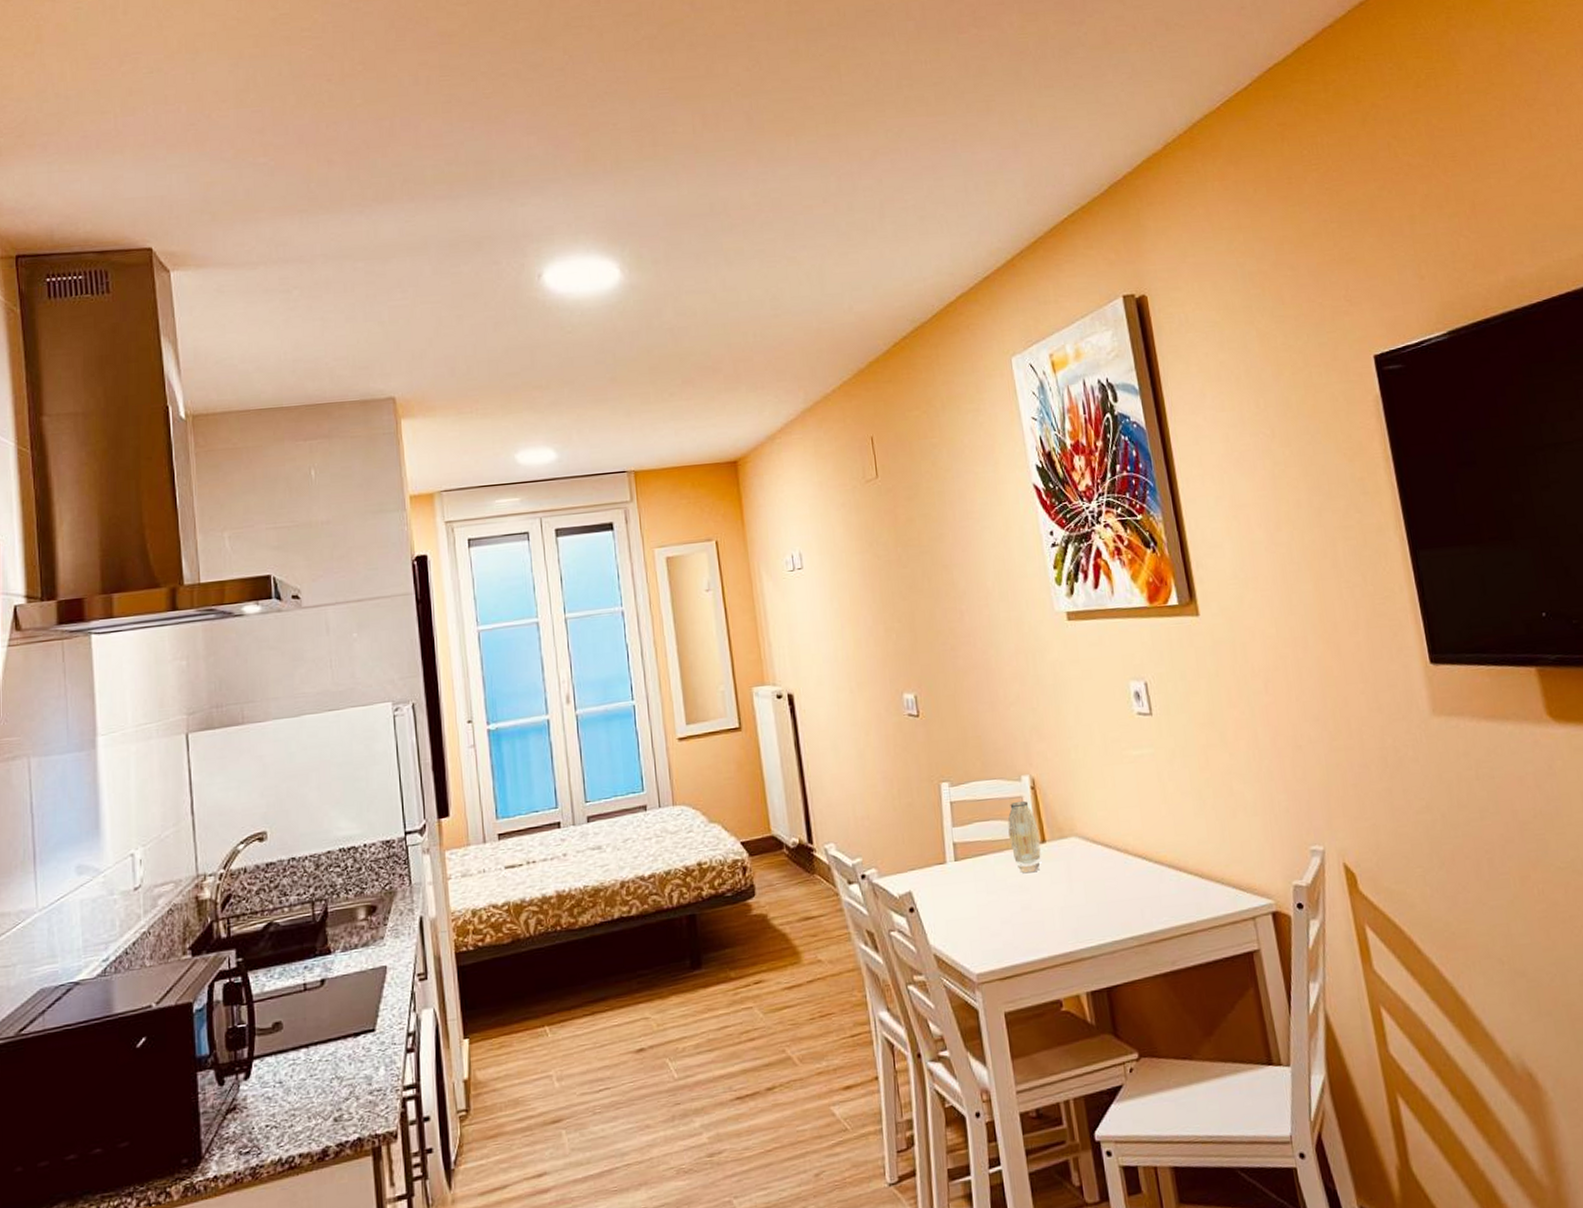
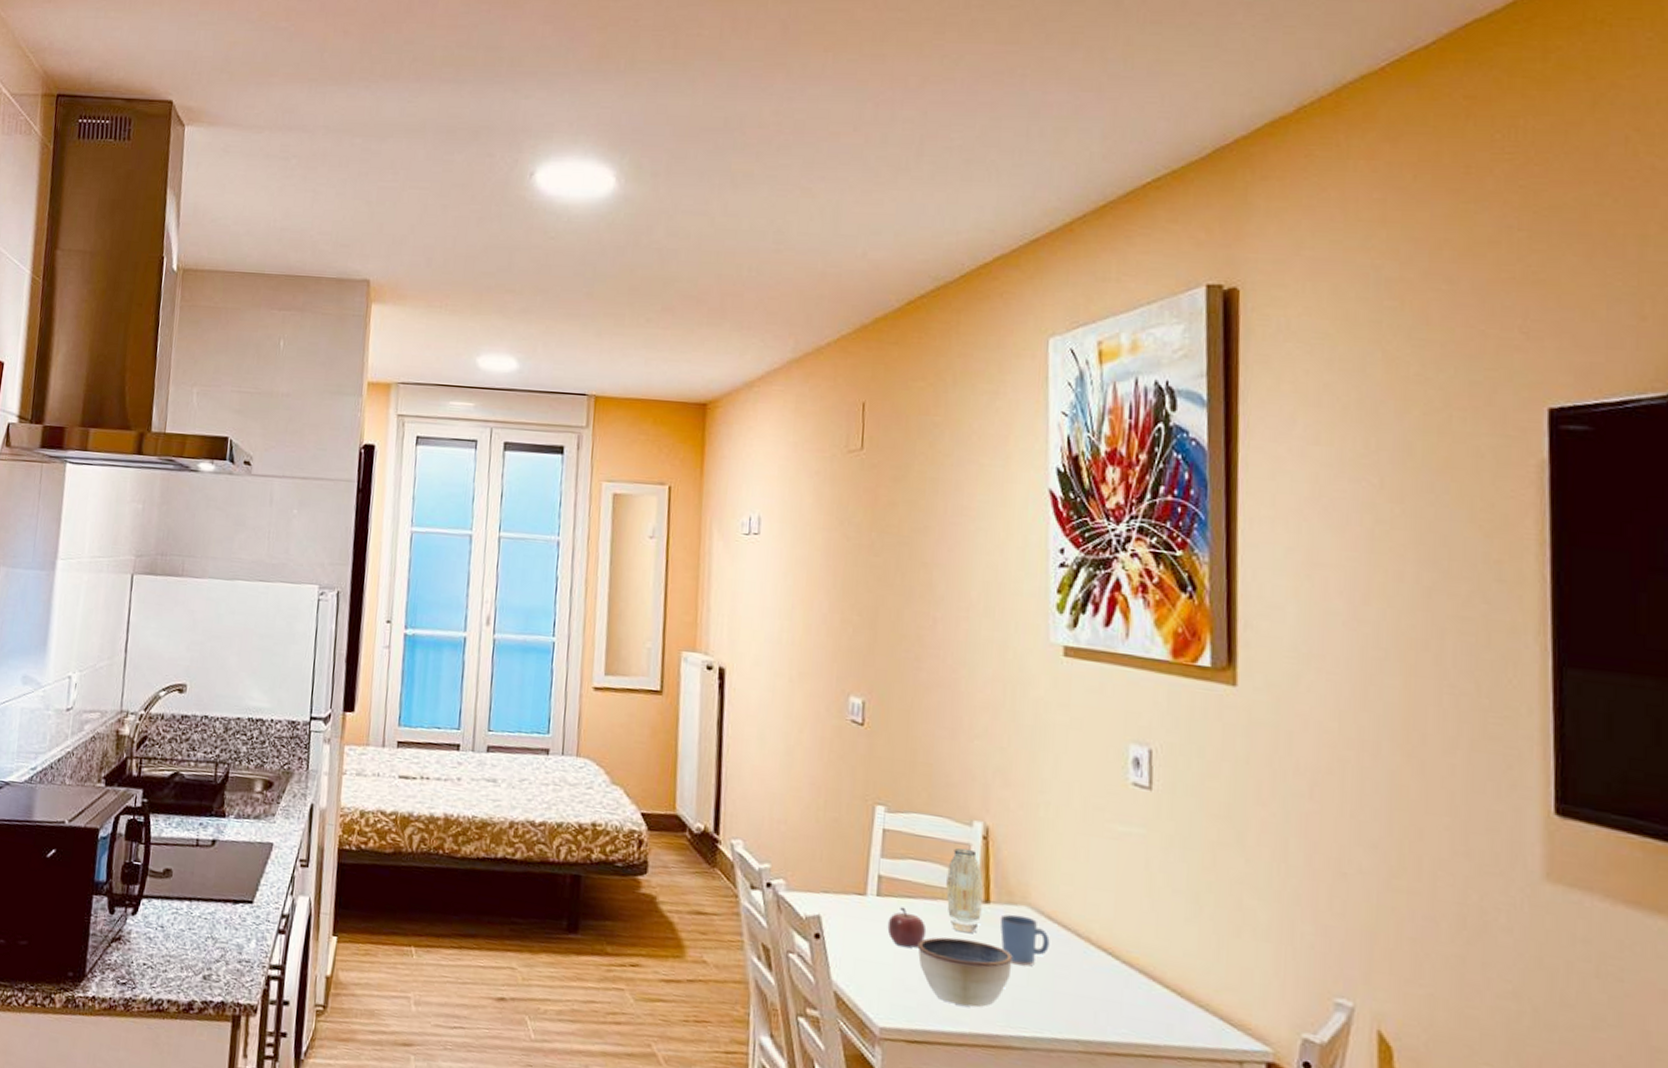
fruit: none [967,865,1001,899] -> present [887,906,927,948]
bowl: none [994,876,1073,936] -> present [917,937,1013,1008]
mug: none [1056,845,1098,888] -> present [1000,914,1050,966]

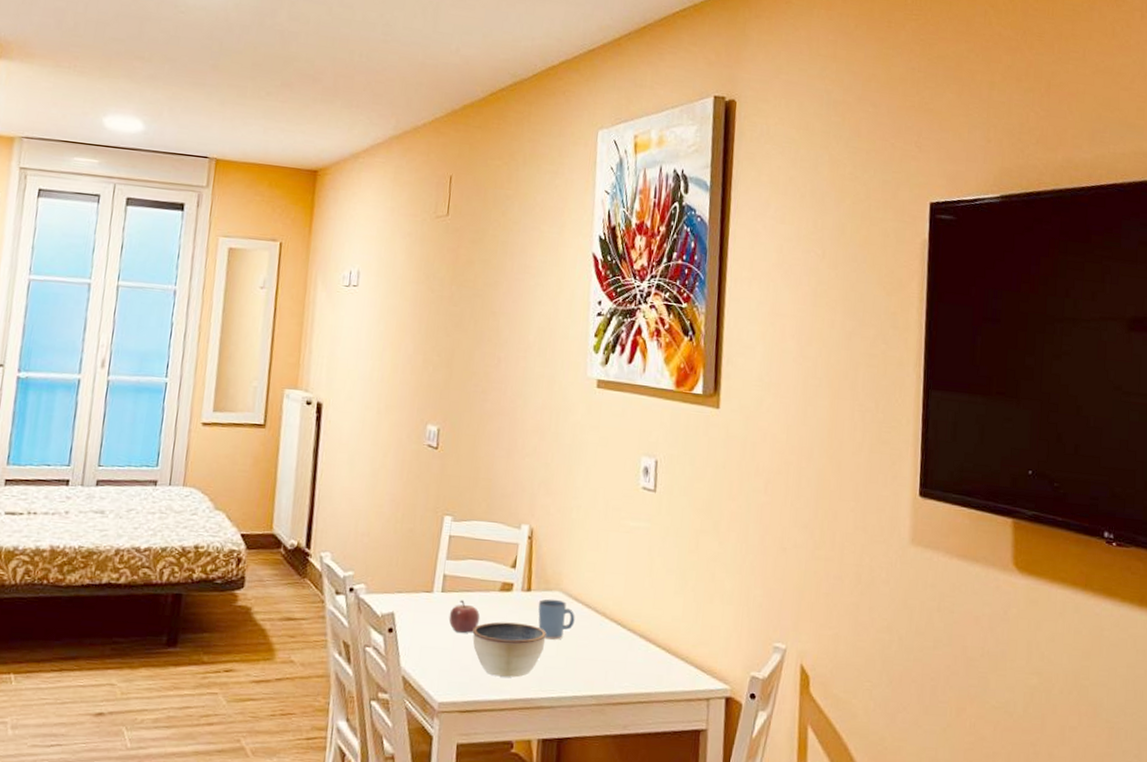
vase: present [946,848,984,934] -> none [497,547,527,617]

